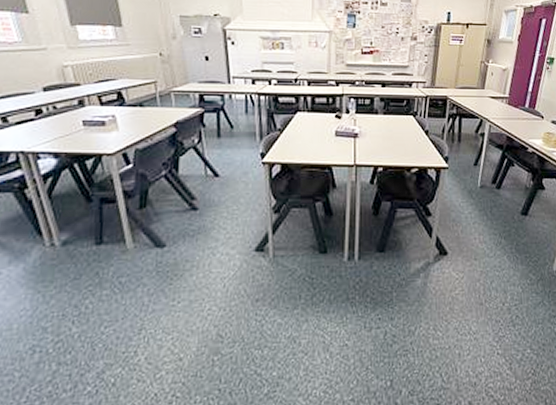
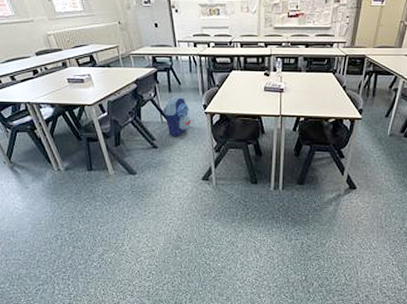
backpack: none [208,142,244,195] -> present [163,96,191,137]

